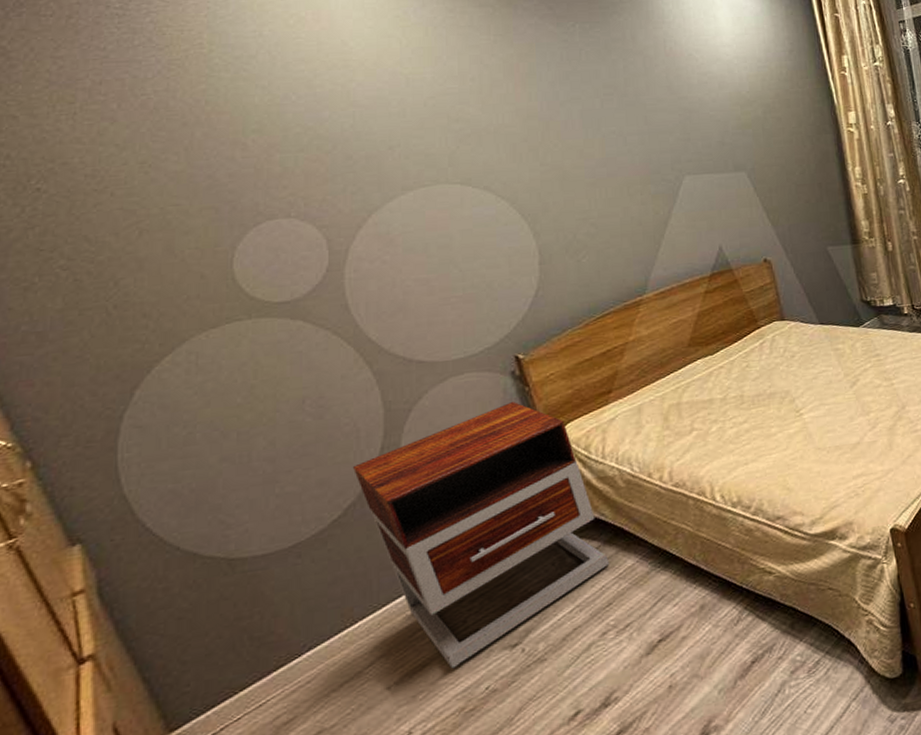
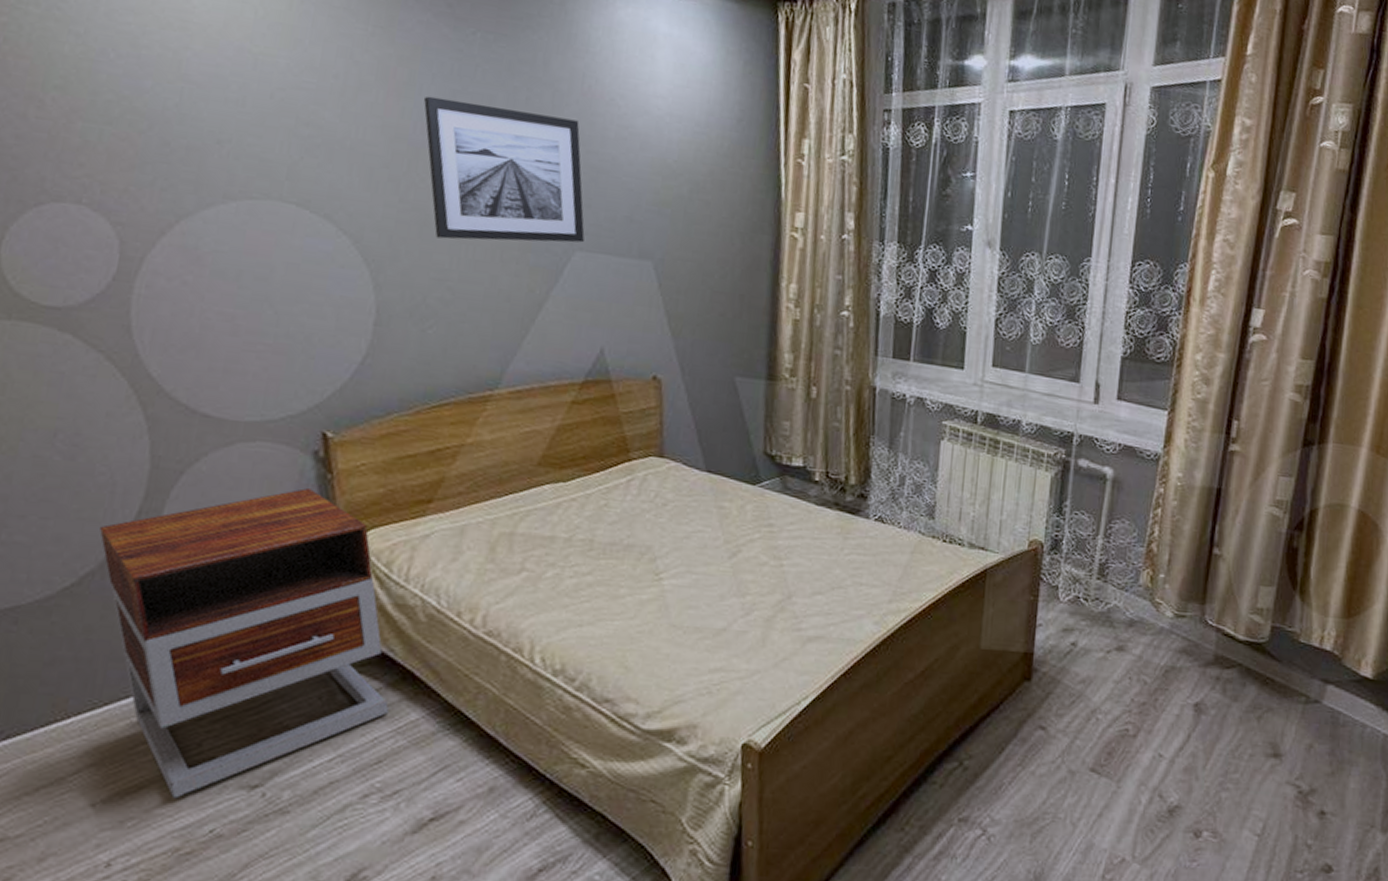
wall art: none [544,76,690,187] -> present [423,96,585,243]

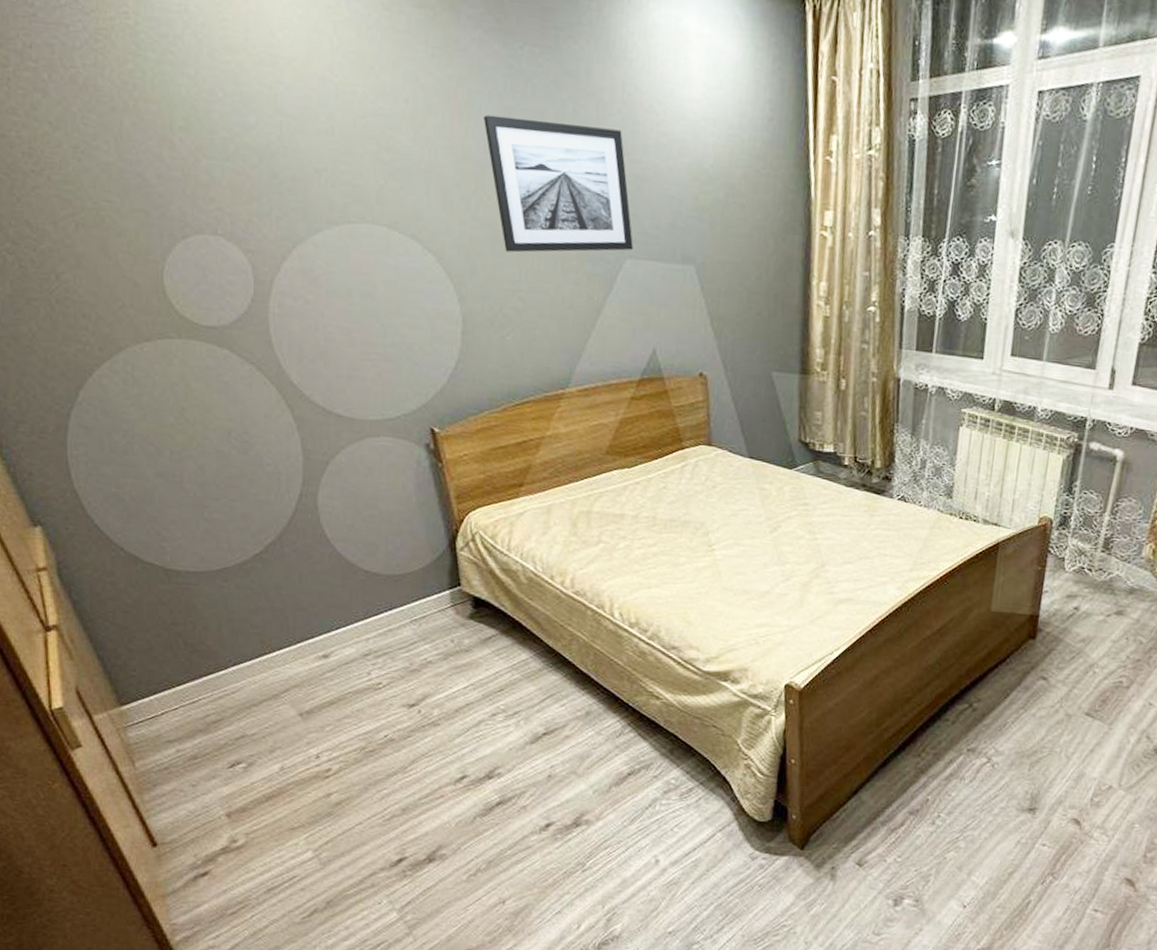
nightstand: present [98,487,389,799] -> none [273,474,504,712]

